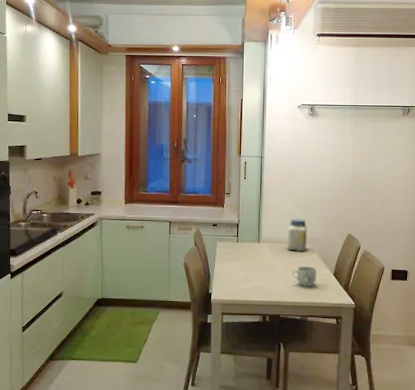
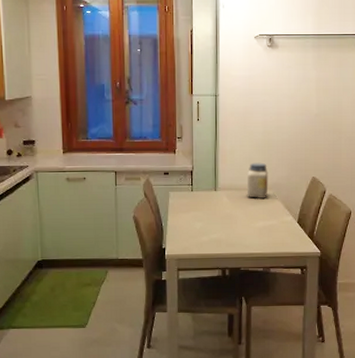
mug: present [292,266,316,287] -> none [252,214,279,236]

